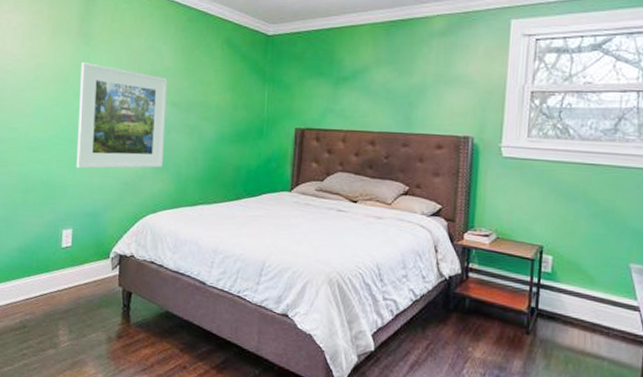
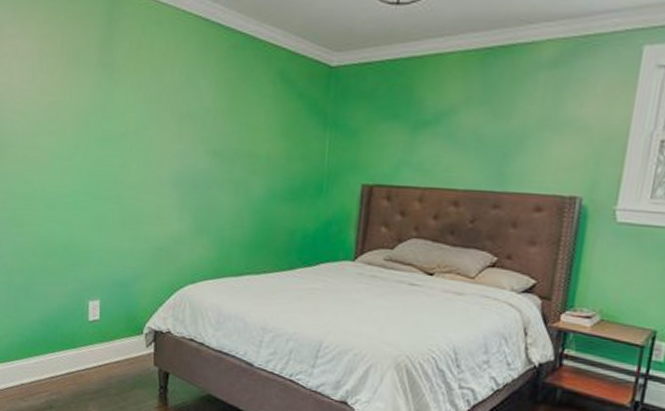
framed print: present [76,62,168,169] -> none [101,101,208,231]

